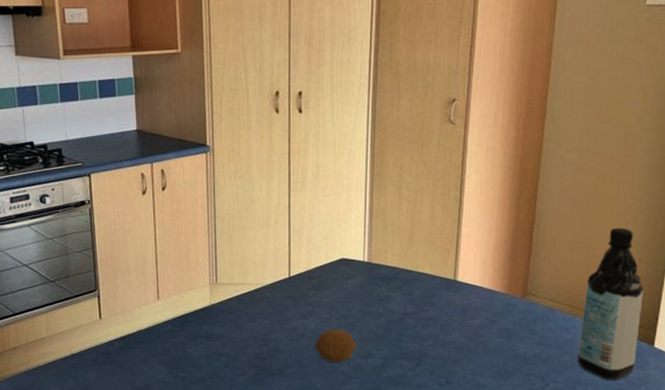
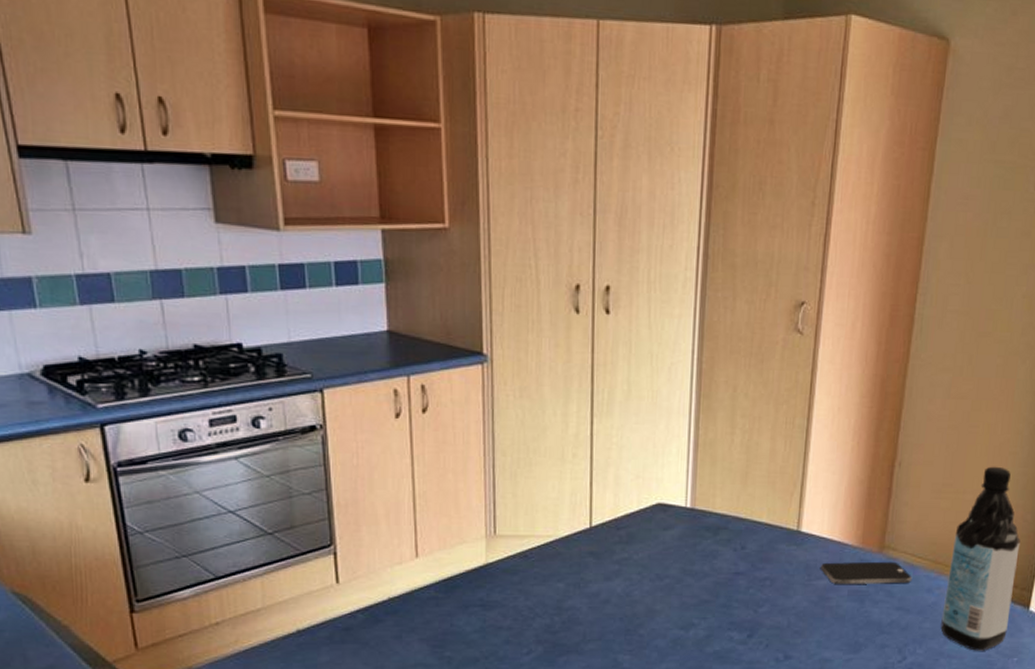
fruit: present [315,329,357,362] -> none [622,593,675,635]
smartphone: none [474,305,552,324] -> present [821,561,913,585]

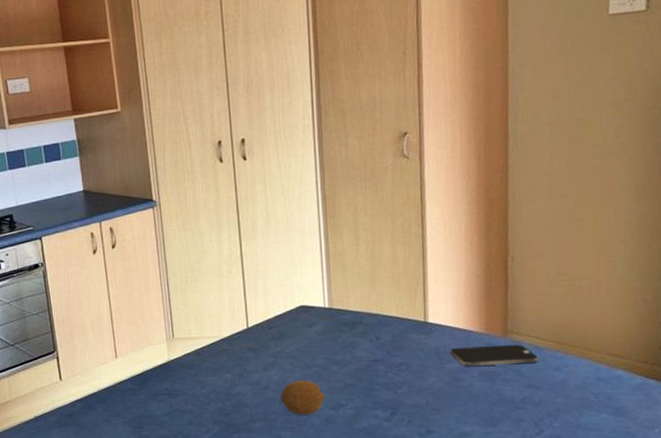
fruit: none [622,593,675,635] -> present [280,379,325,415]
water bottle: present [941,466,1021,651] -> none [573,254,644,423]

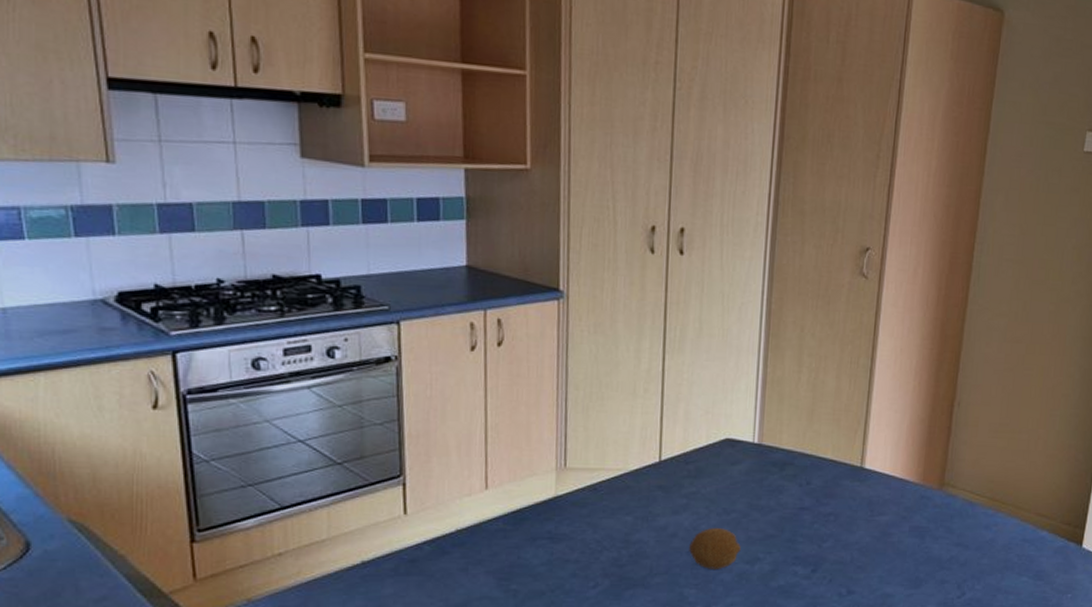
smartphone: present [450,344,539,367] -> none [883,498,971,521]

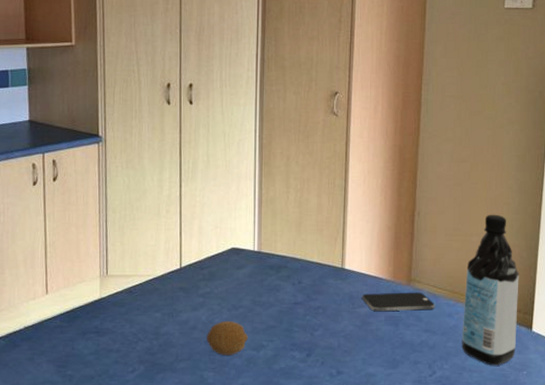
smartphone: none [883,498,971,521] -> present [362,292,436,312]
water bottle: none [998,407,1073,587] -> present [462,214,519,366]

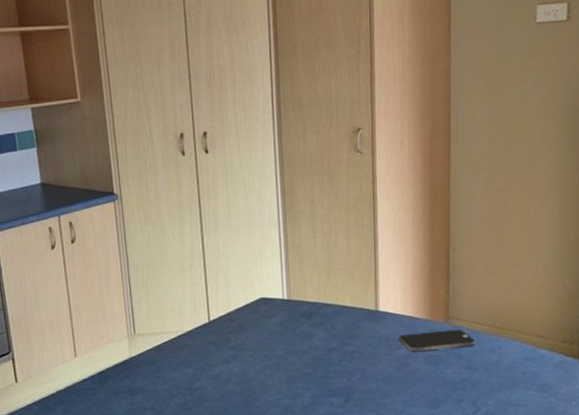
fruit: present [207,320,248,355] -> none [241,371,283,406]
water bottle: present [462,214,519,366] -> none [505,243,564,399]

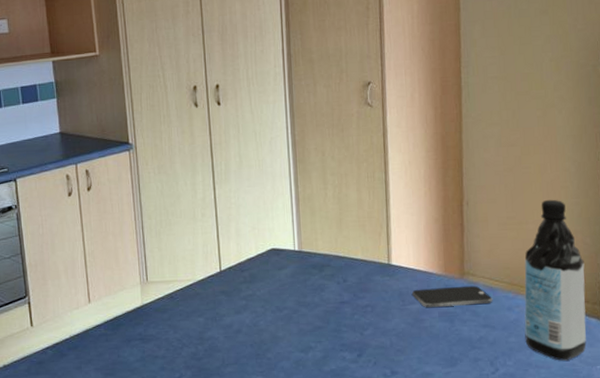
water bottle: none [505,243,564,399] -> present [524,199,587,361]

